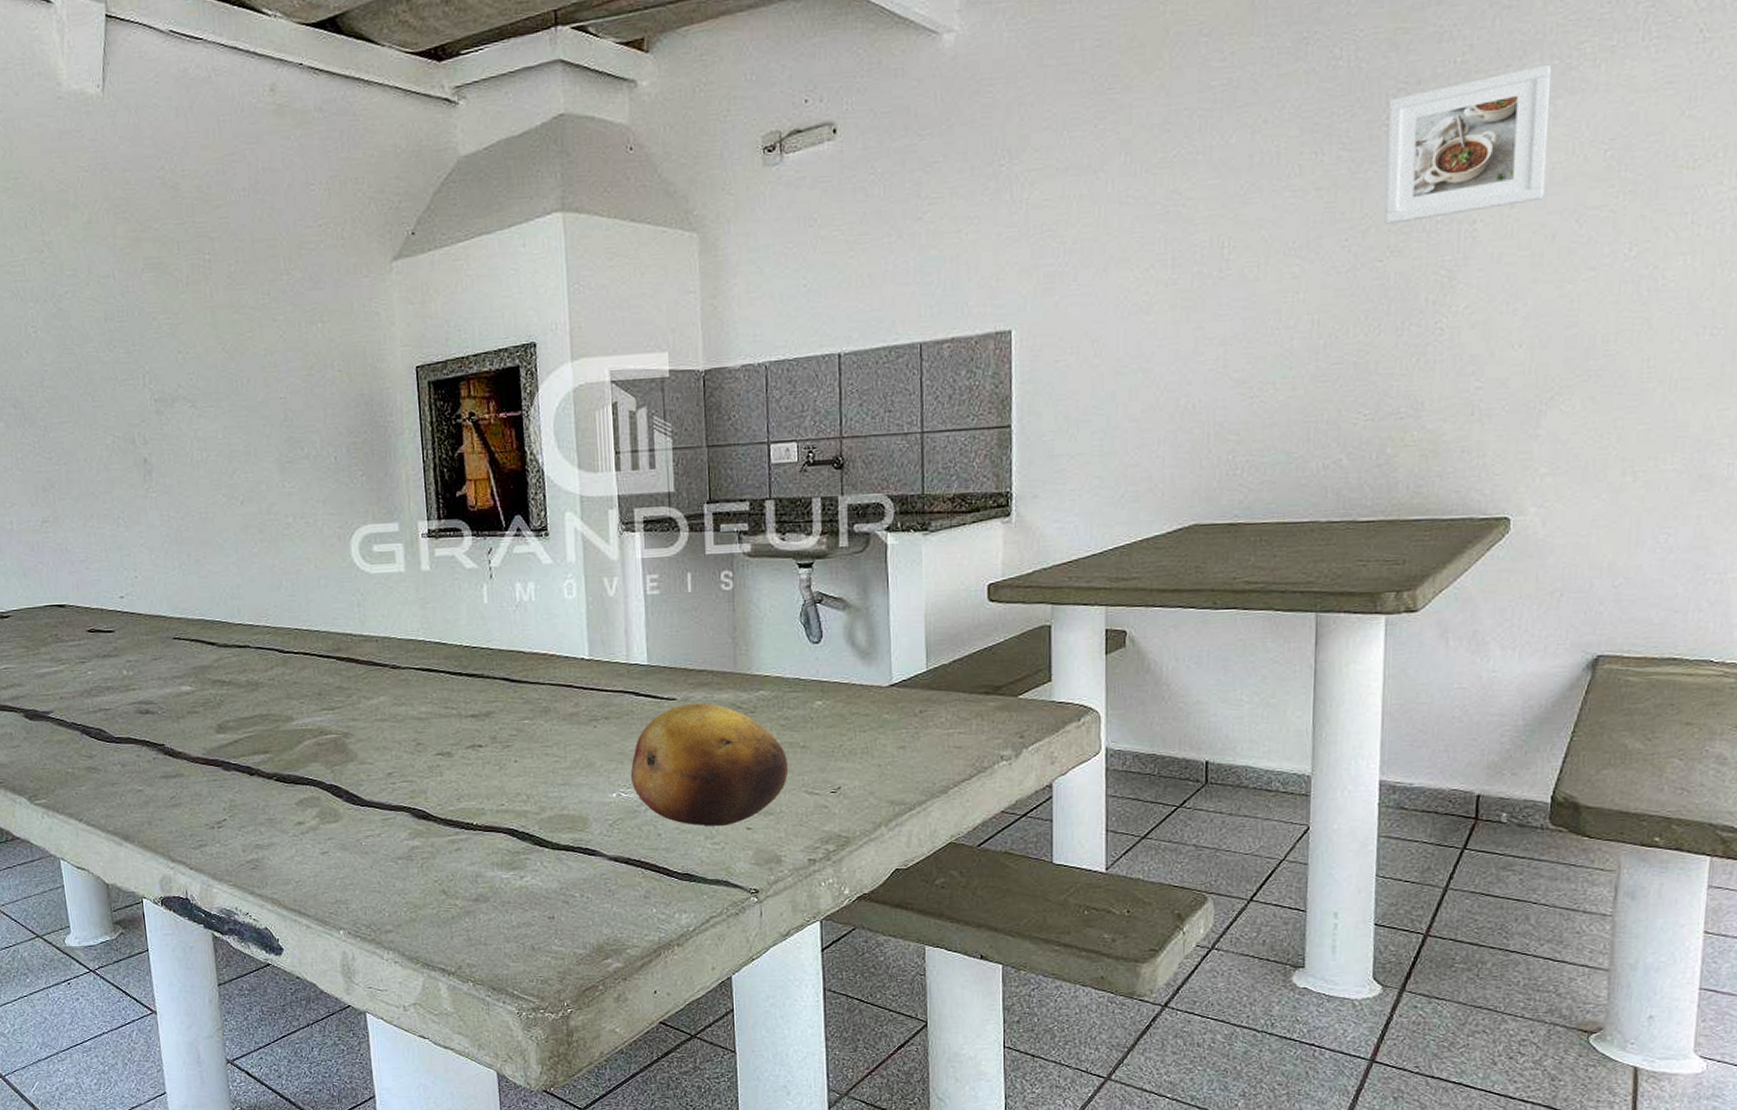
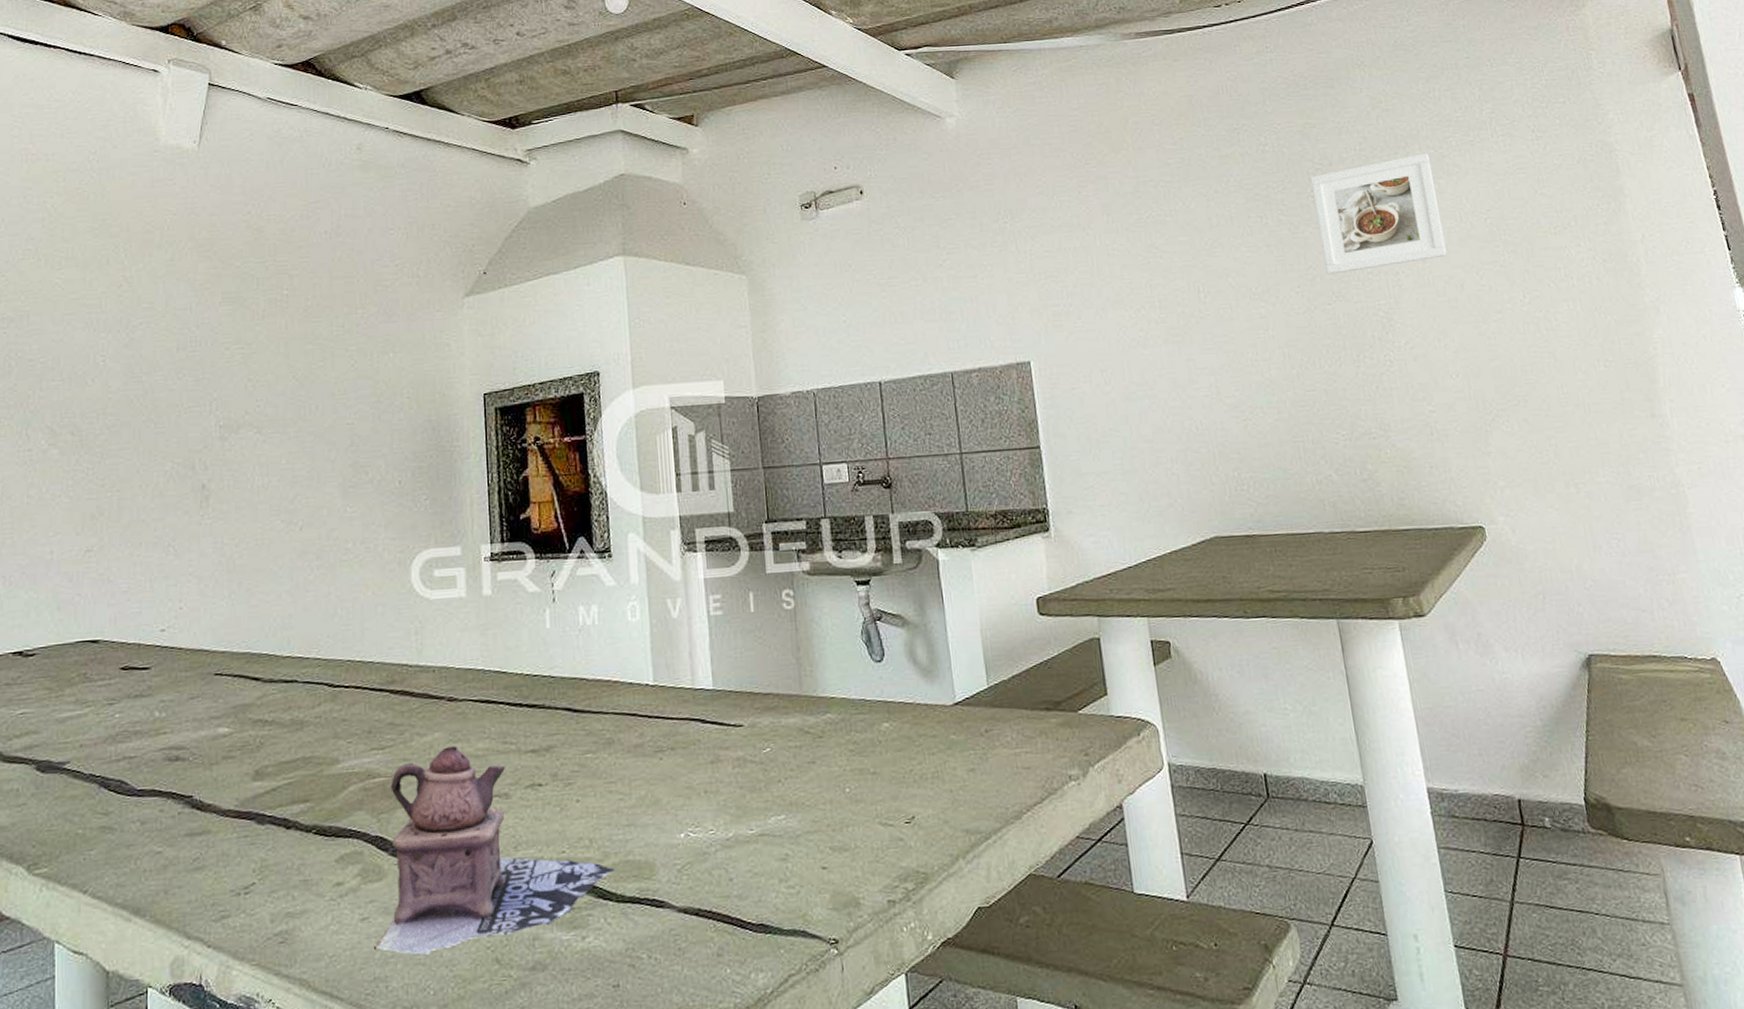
teapot: none [334,709,550,884] -> present [374,746,614,955]
fruit: present [630,703,789,826] -> none [698,728,861,867]

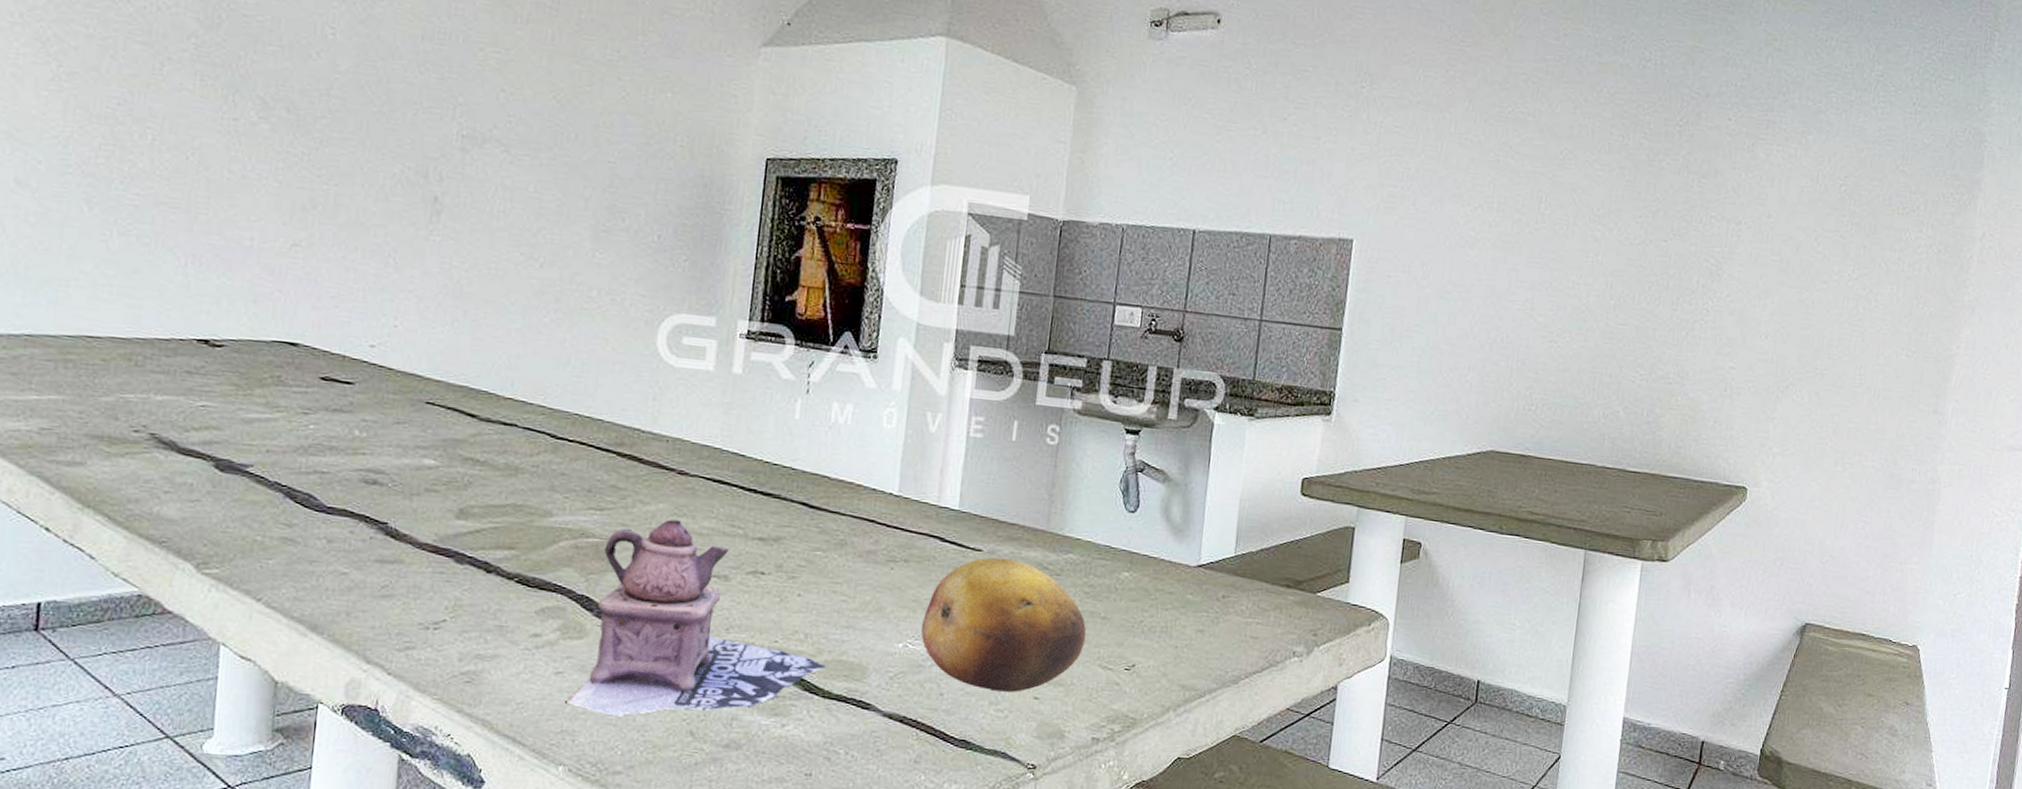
fruit: none [698,728,861,867] -> present [920,557,1087,692]
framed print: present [1310,153,1447,275] -> none [1671,103,1807,216]

